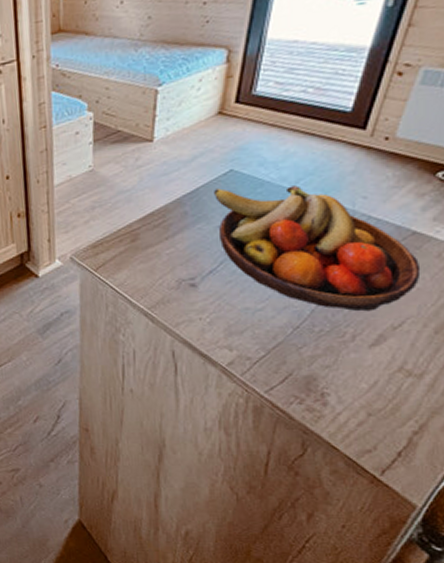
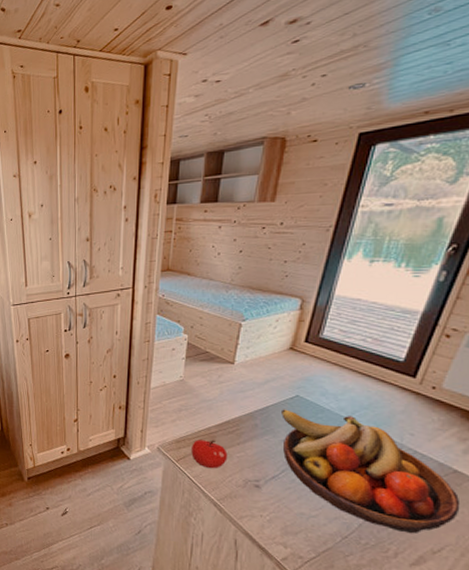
apple: none [111,238,155,274] -> present [191,440,228,469]

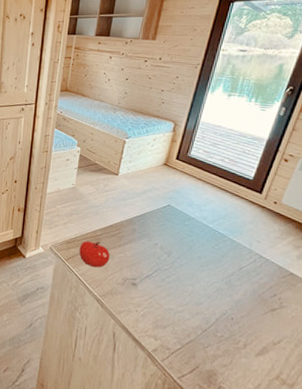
fruit bowl: present [280,409,461,534] -> none [155,216,295,328]

